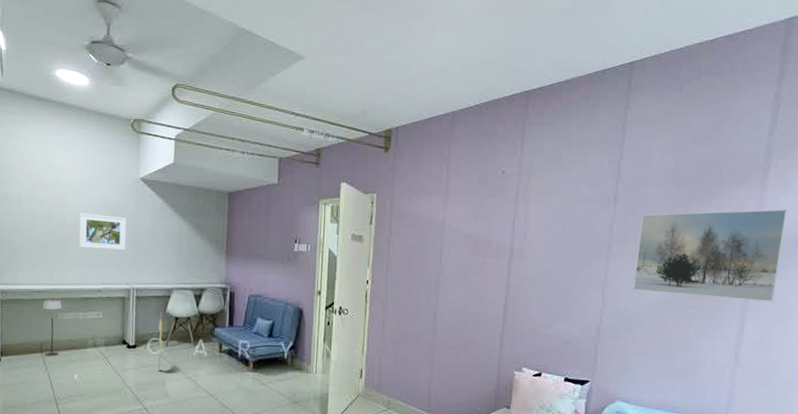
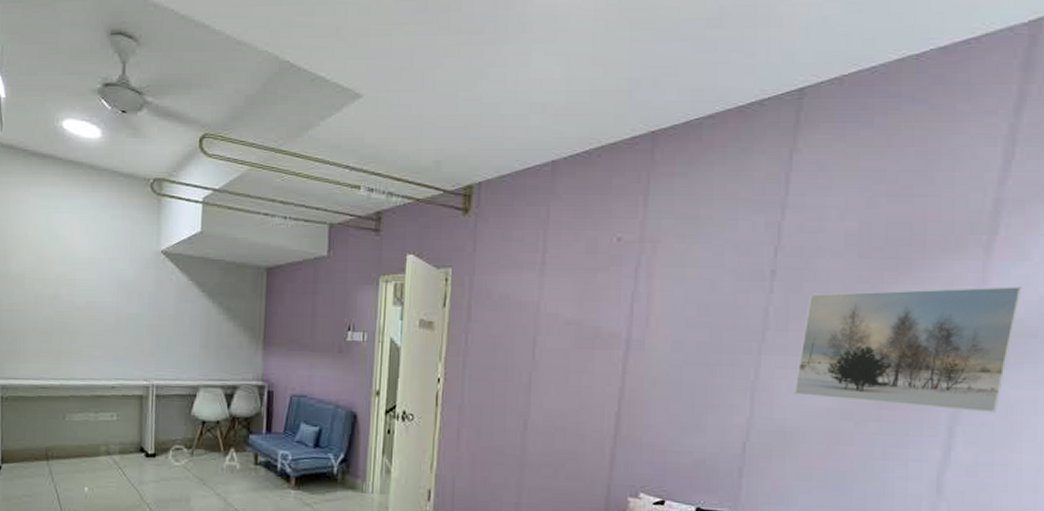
floor lamp: present [42,297,163,372] -> none [48,395,187,487]
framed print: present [78,213,127,251] -> none [89,294,145,339]

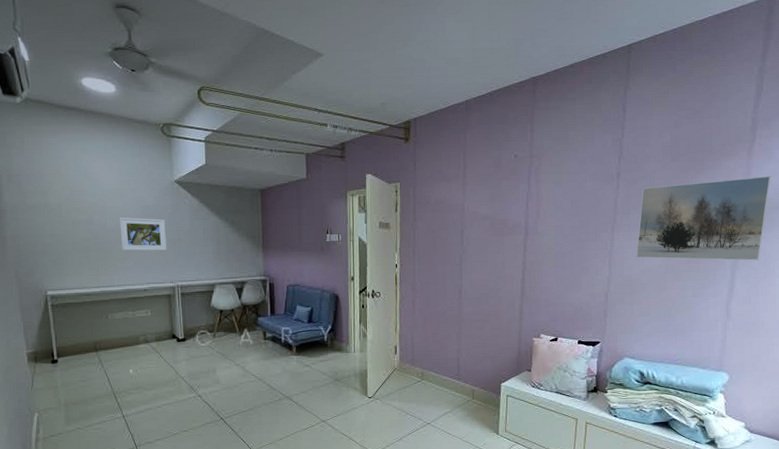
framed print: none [89,294,145,339] -> present [120,217,168,251]

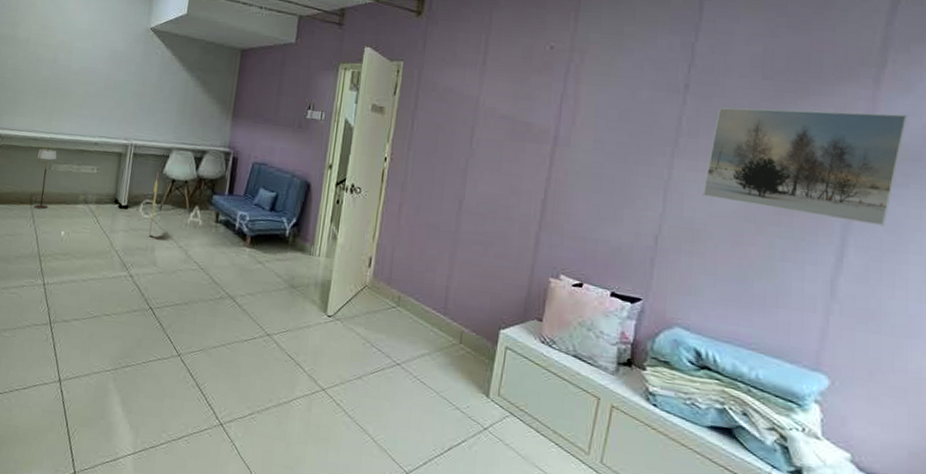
floor lamp: none [92,299,210,361] -> present [34,146,160,237]
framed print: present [120,217,168,251] -> none [81,60,133,103]

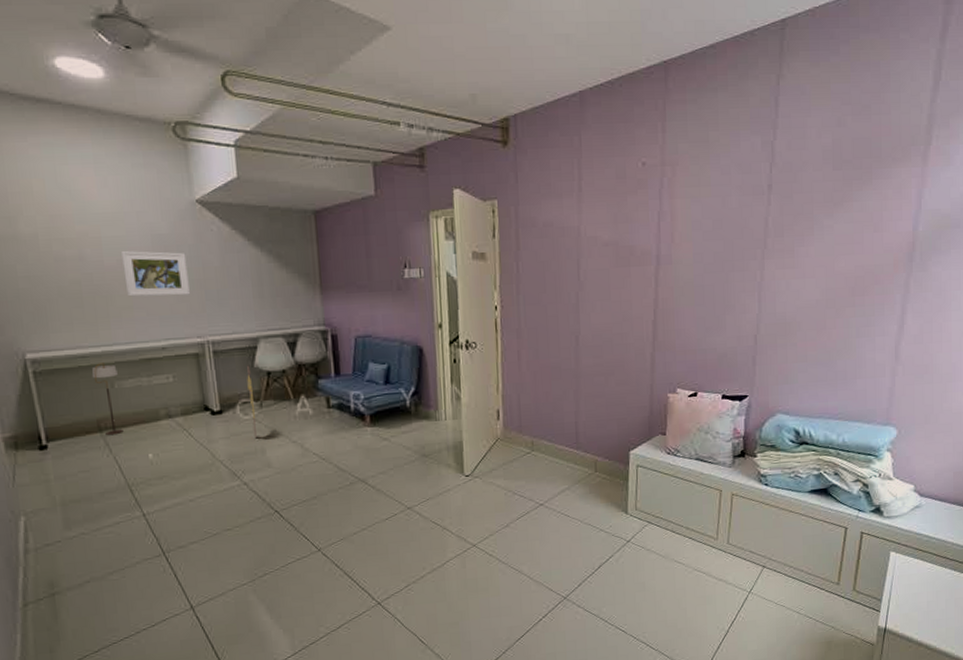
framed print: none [81,60,133,103] -> present [121,251,191,297]
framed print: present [702,107,908,226] -> none [790,186,949,292]

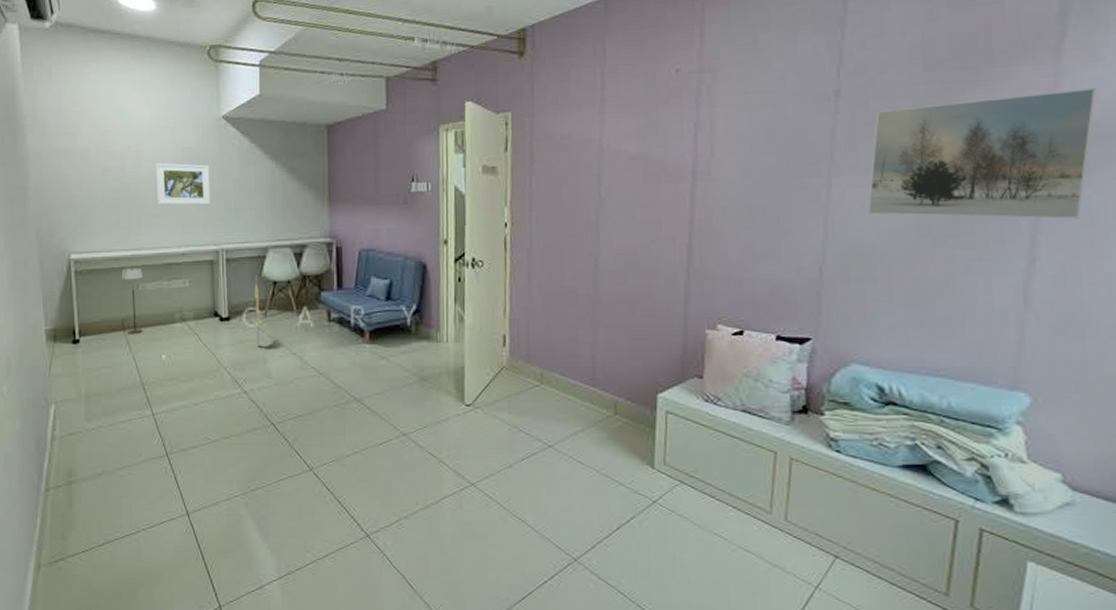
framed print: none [790,186,949,292] -> present [867,87,1097,219]

